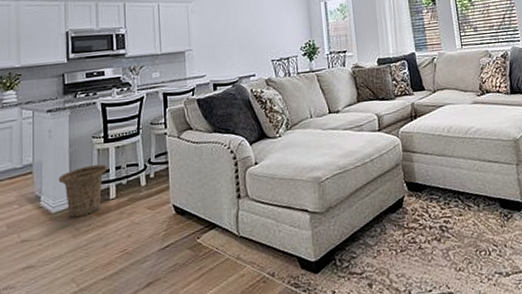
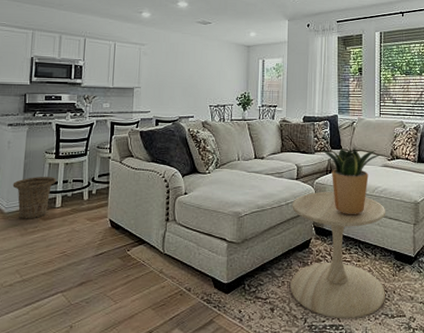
side table: none [377,140,497,286] -> present [290,192,386,320]
potted plant: none [402,85,471,163] -> present [321,146,383,214]

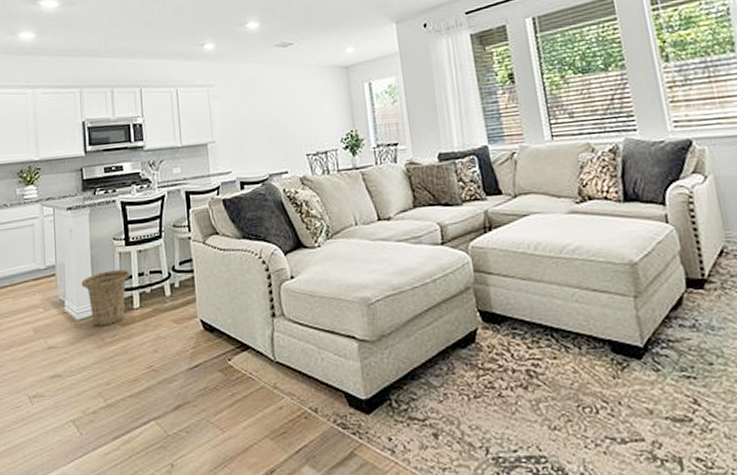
side table: present [290,192,386,320] -> none [440,258,608,448]
potted plant: present [321,146,383,214] -> none [471,188,566,289]

